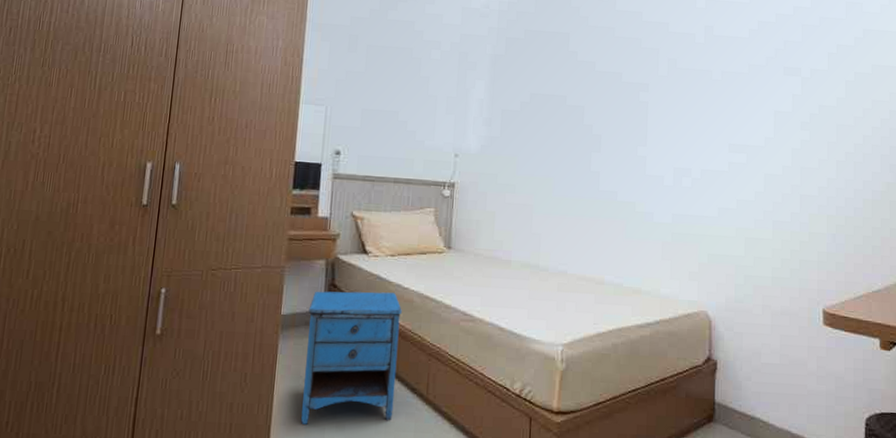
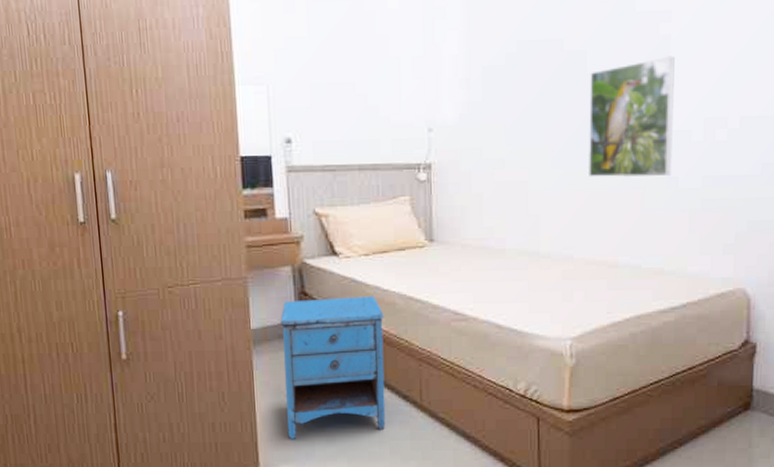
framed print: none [581,117,651,212] -> present [587,56,675,178]

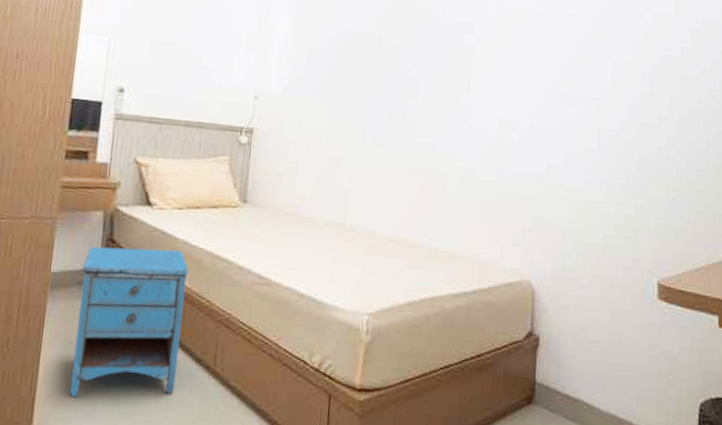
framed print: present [587,56,675,178] -> none [395,61,476,168]

